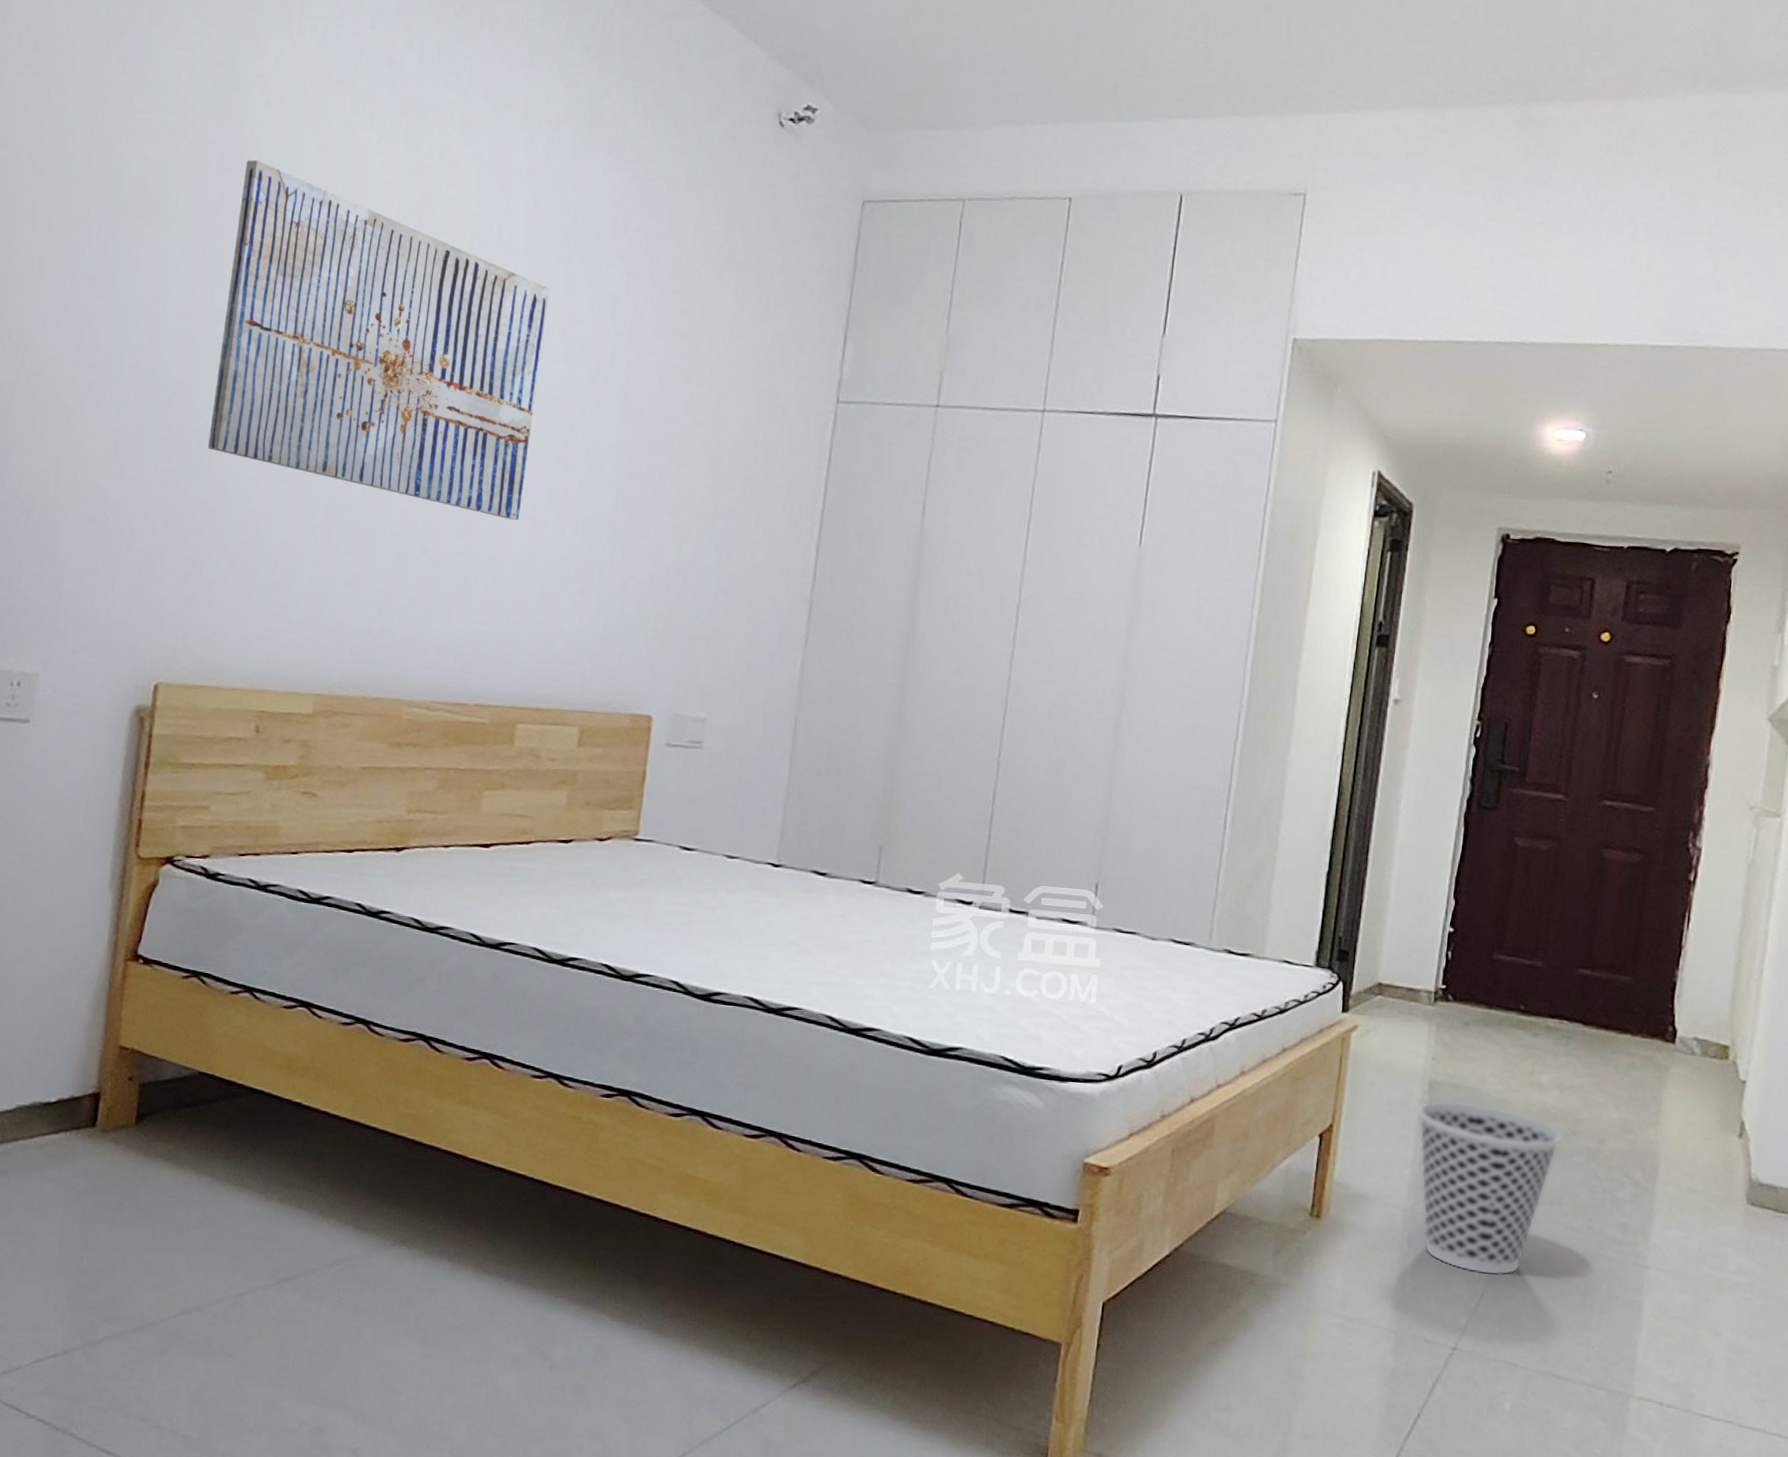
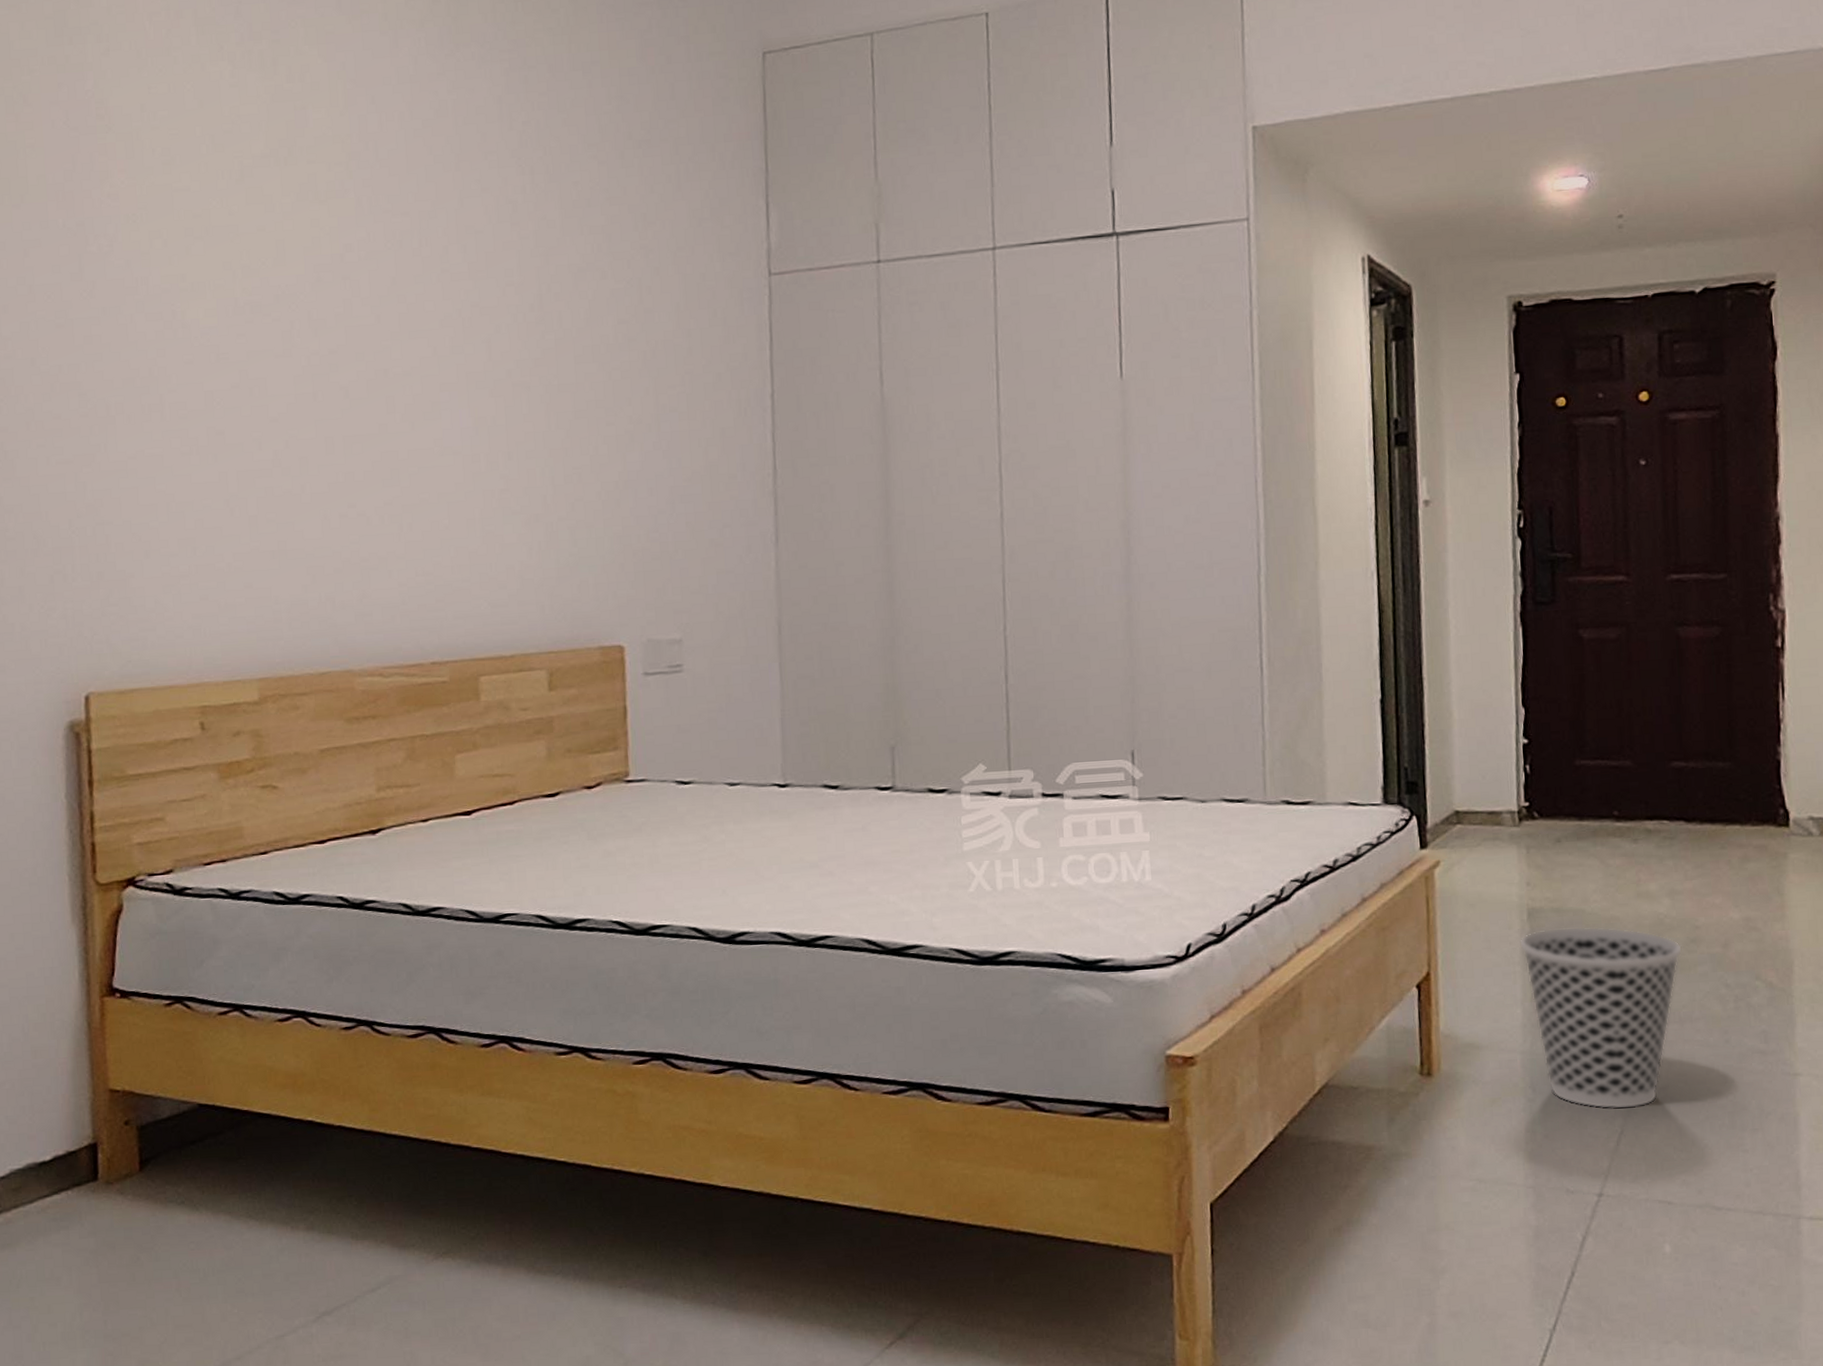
wall art: present [208,160,550,520] -> none [94,114,447,458]

